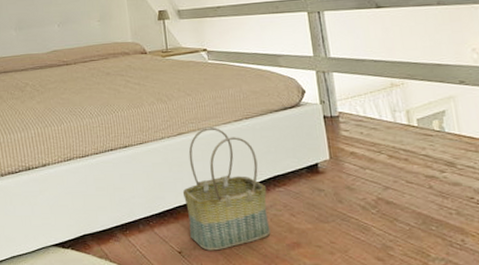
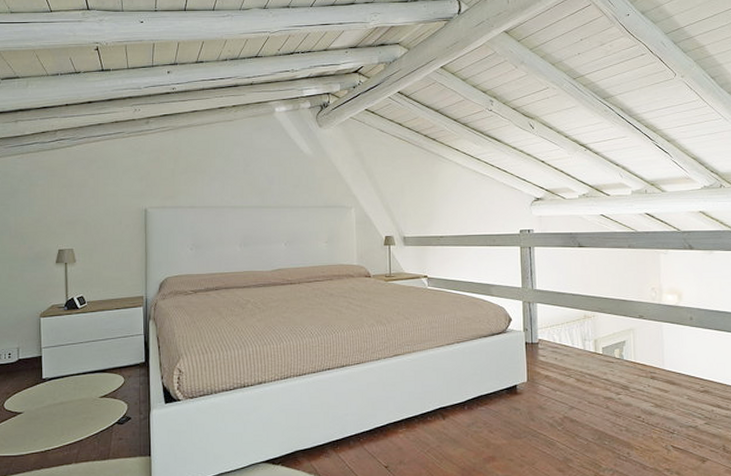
basket: present [182,127,271,251] -> none [393,350,470,465]

